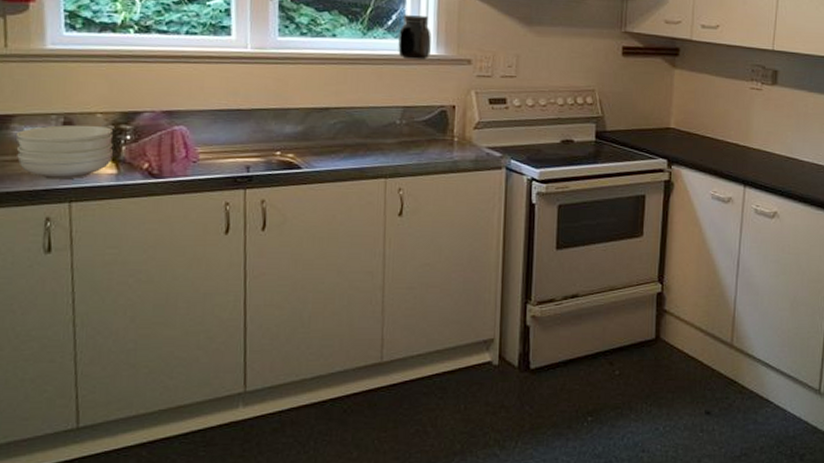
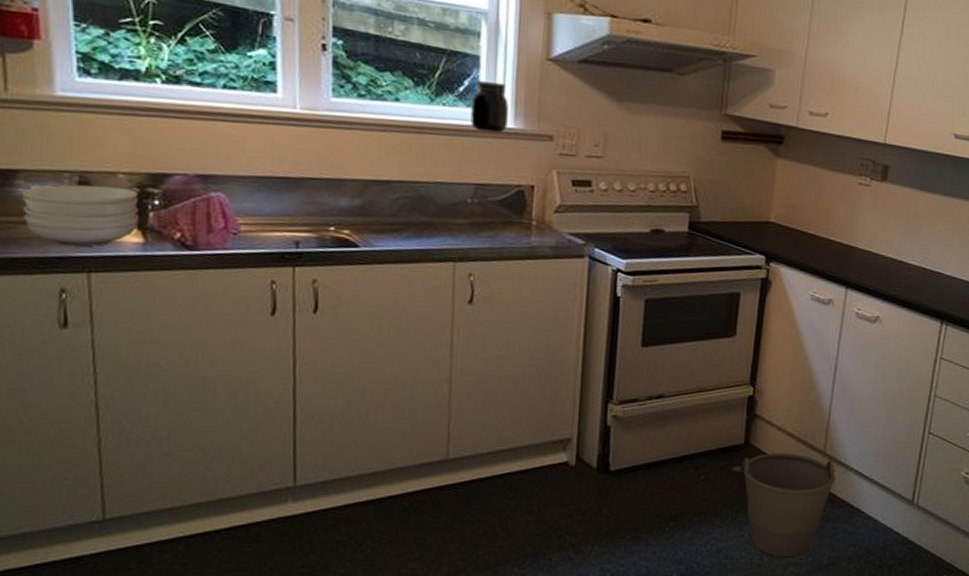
bucket: none [644,347,744,450] -> present [731,453,836,558]

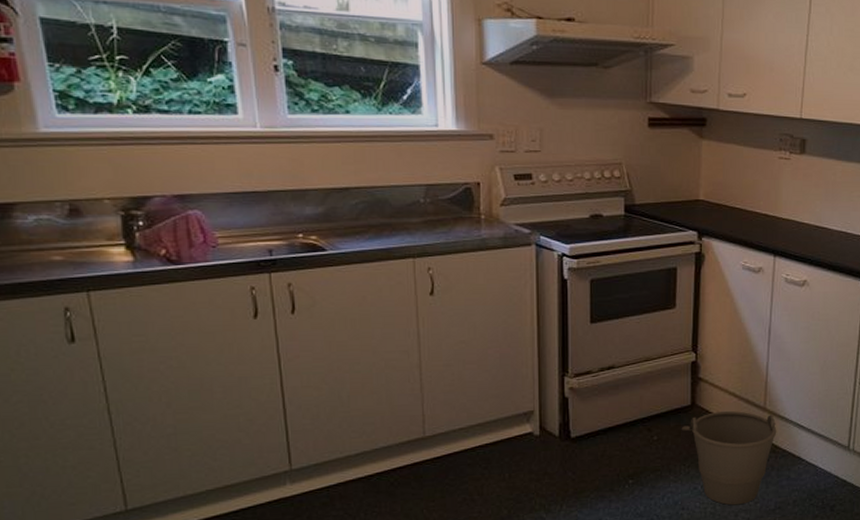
bowl: present [21,184,140,247] -> none [19,211,128,269]
jar: present [470,81,509,134] -> none [415,89,450,137]

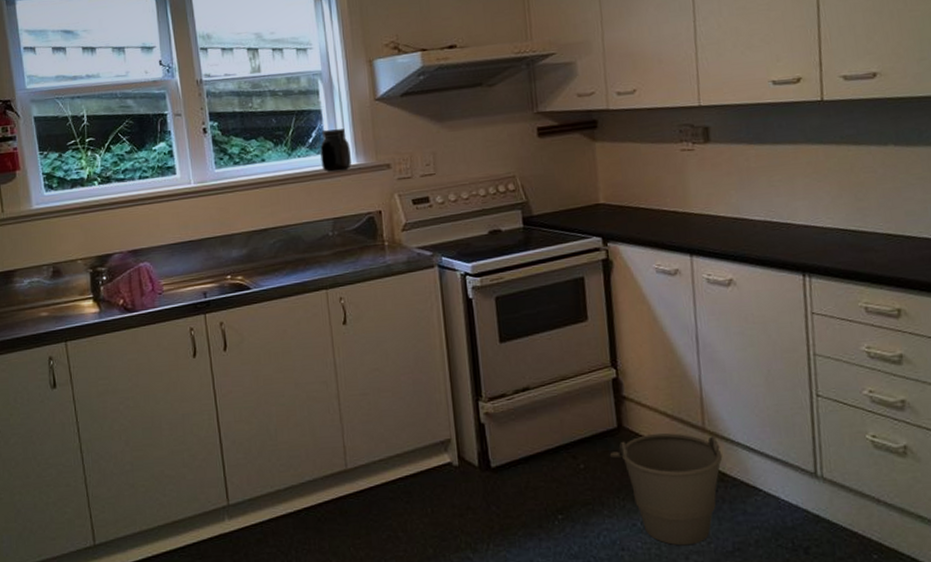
jar: none [415,89,450,137] -> present [320,129,352,173]

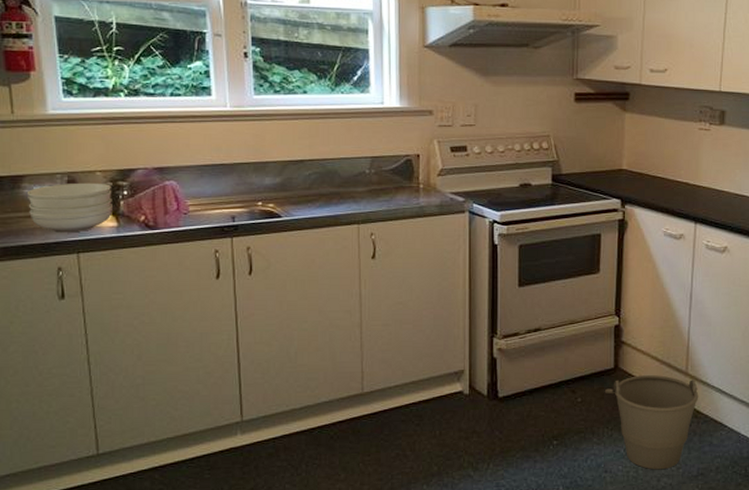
bowl: none [18,270,95,323] -> present [26,182,114,233]
jar: present [320,129,352,173] -> none [364,70,394,113]

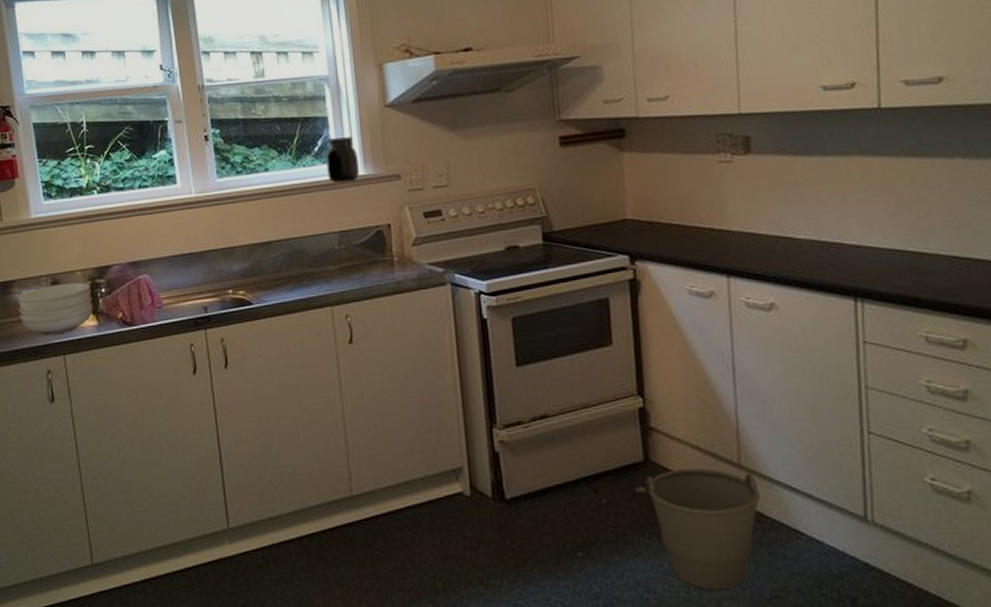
jar: none [364,70,394,113] -> present [326,137,359,184]

